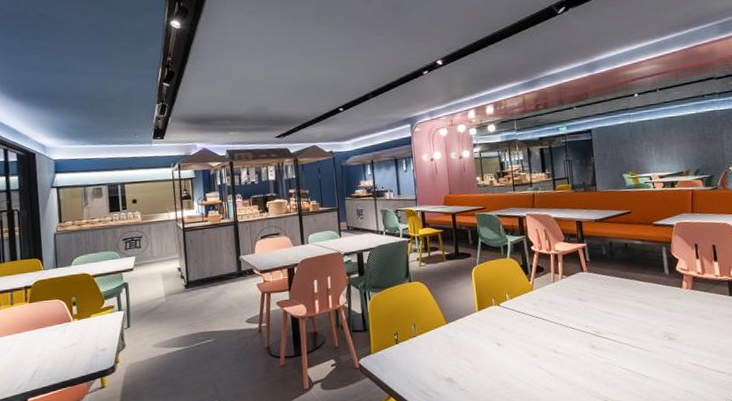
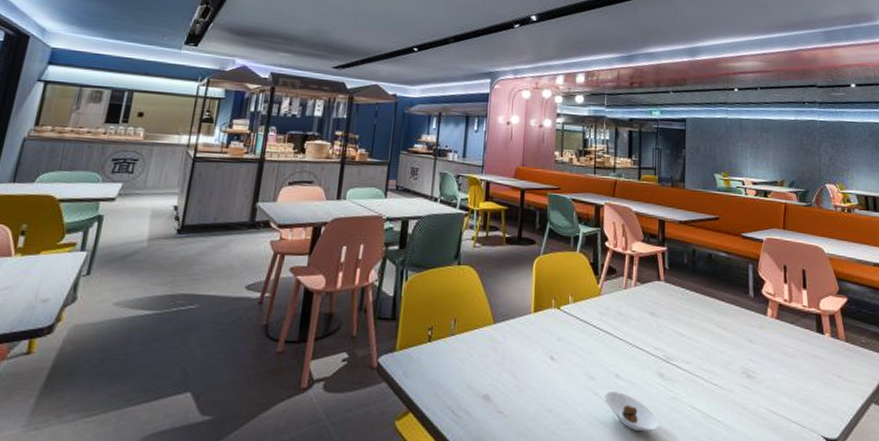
saucer: none [546,363,596,392] -> present [604,390,660,432]

